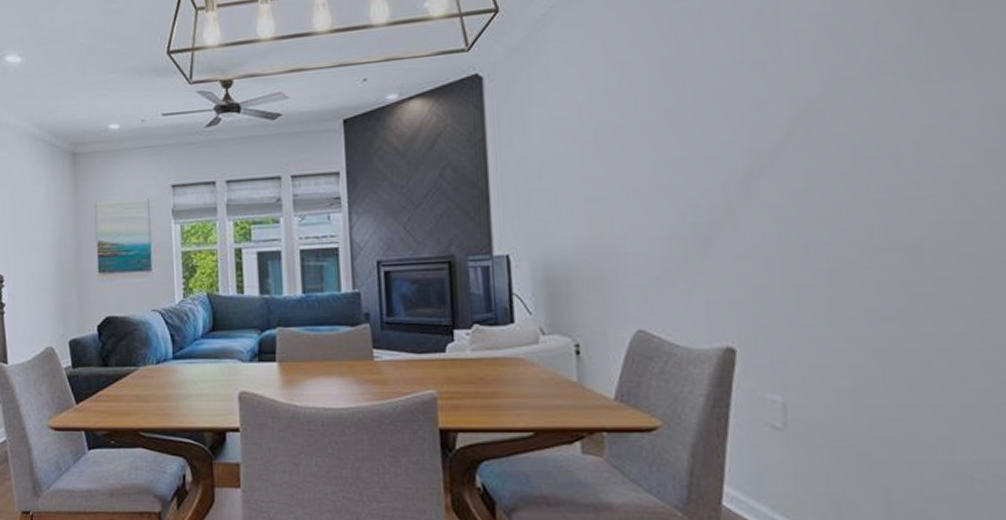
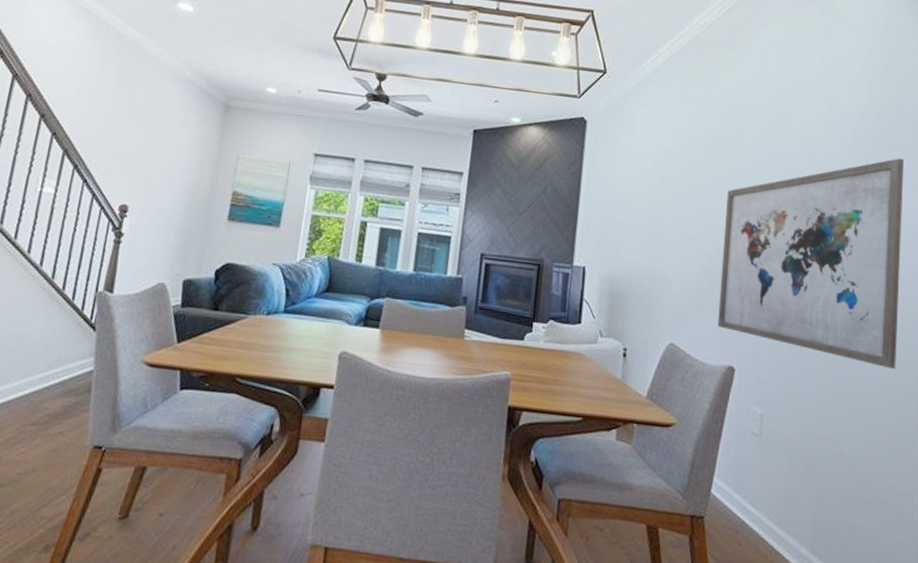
wall art: none [693,22,994,320] -> present [717,158,904,370]

